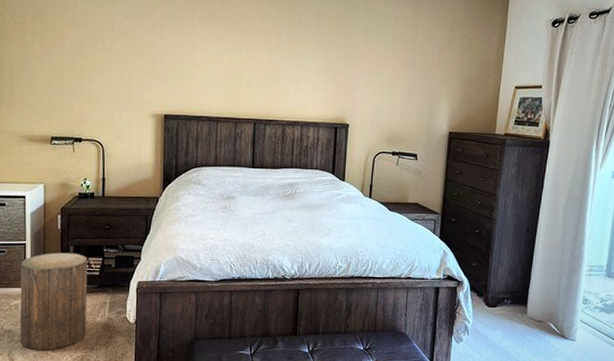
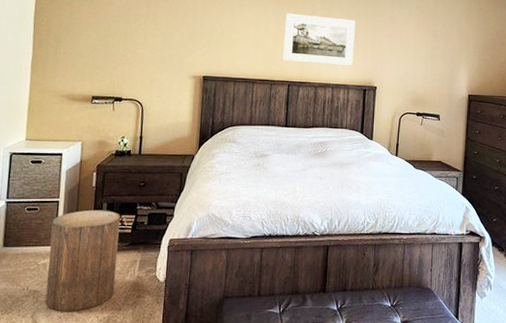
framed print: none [247,45,326,102] -> present [282,13,356,66]

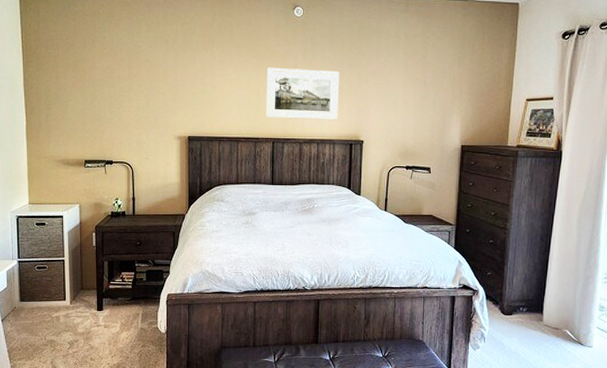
stool: present [45,209,120,311] -> none [60,267,122,359]

